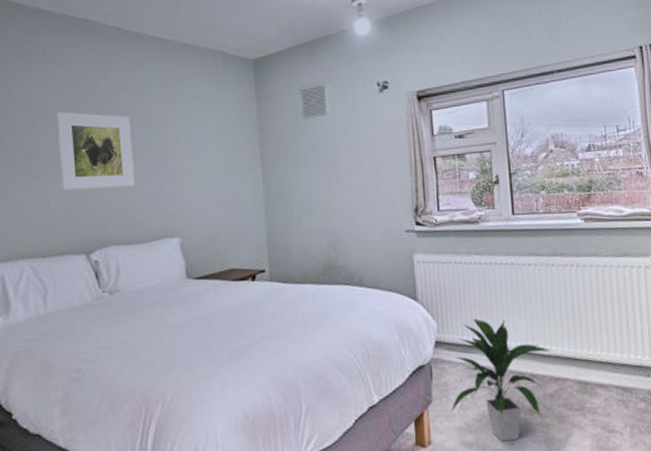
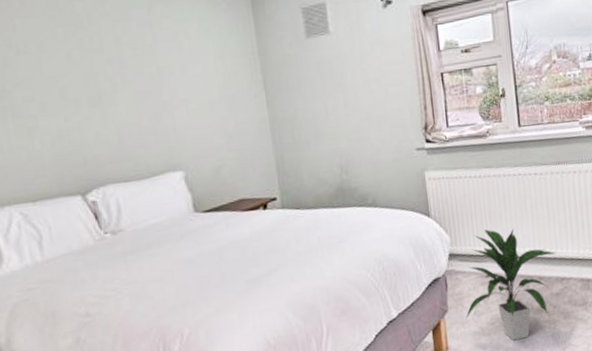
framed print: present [56,112,135,191] -> none [29,41,128,129]

